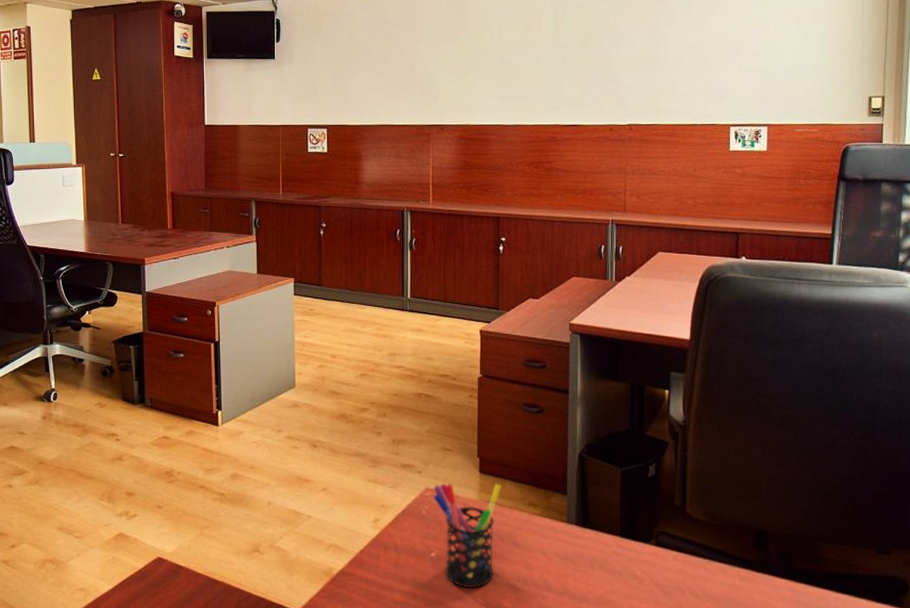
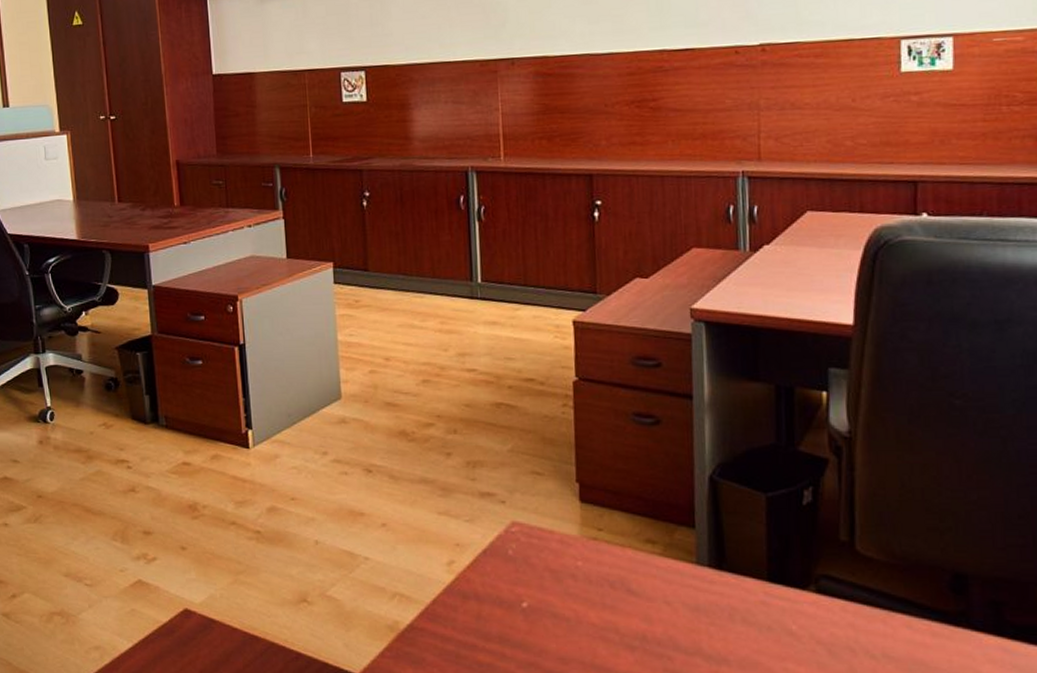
pen holder: present [433,483,501,588] -> none [521,515,609,647]

